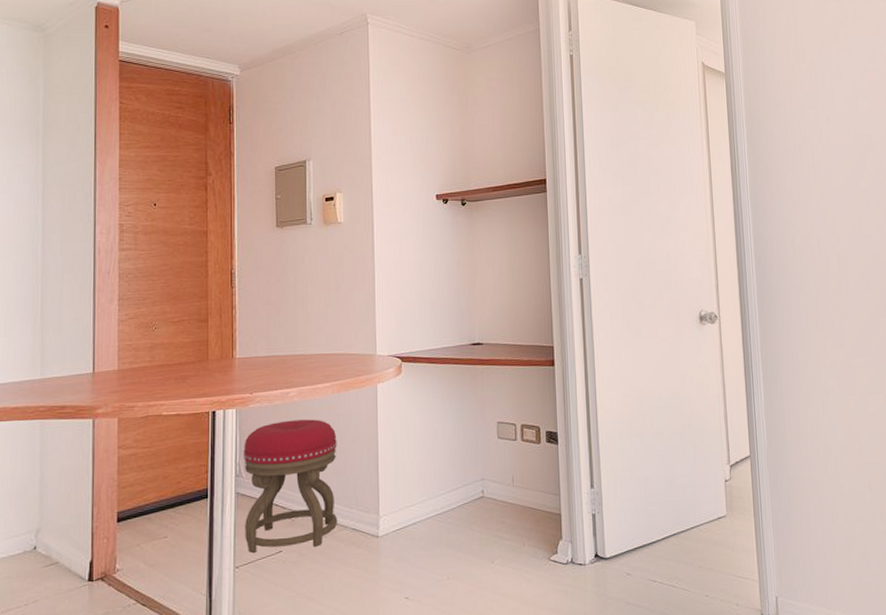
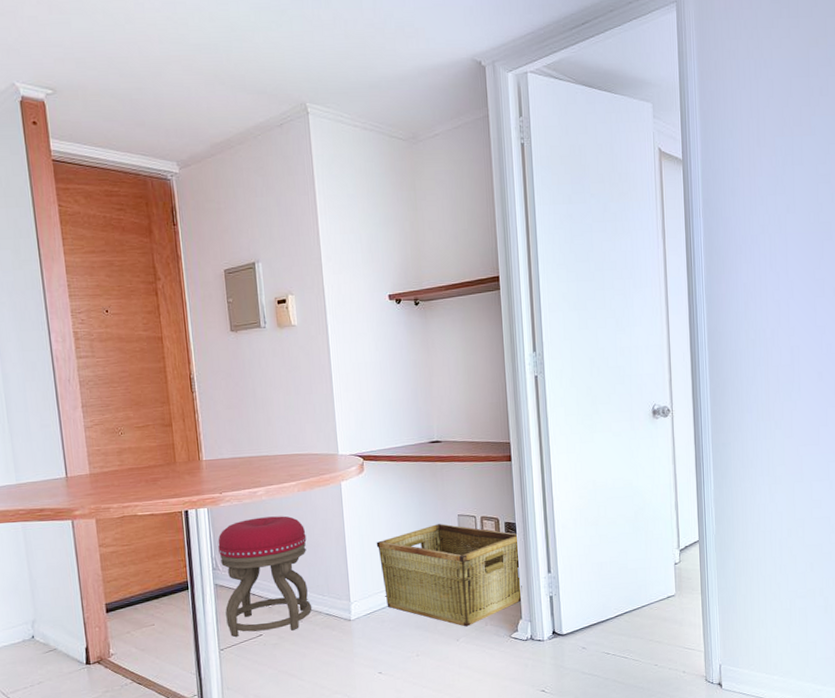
hamper: none [410,431,563,547] -> present [376,524,522,627]

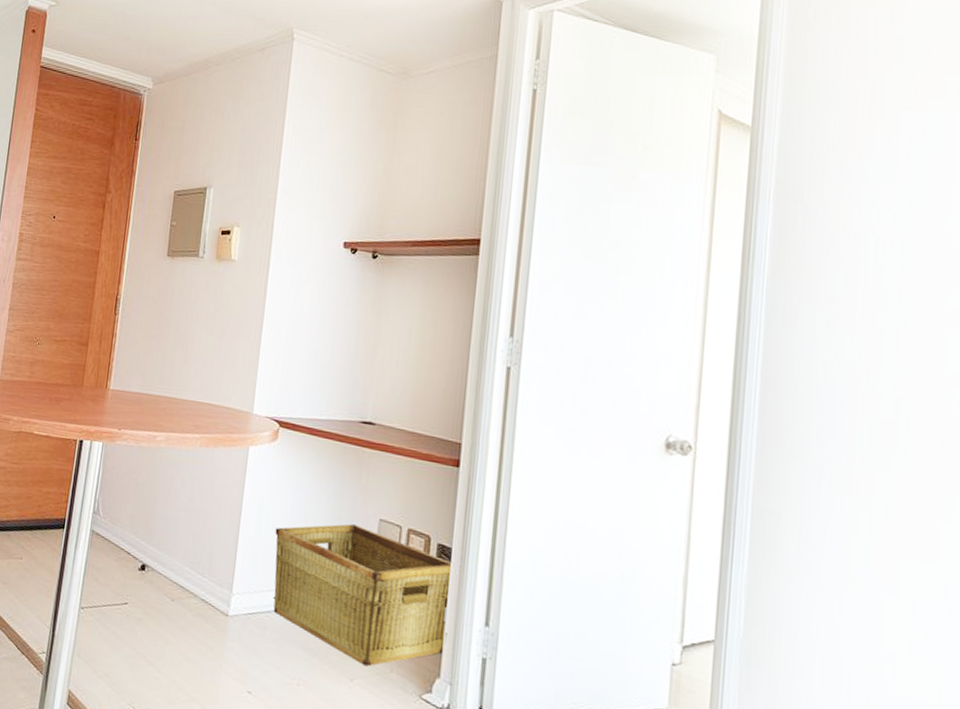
stool: present [218,516,311,638] -> none [94,465,199,609]

